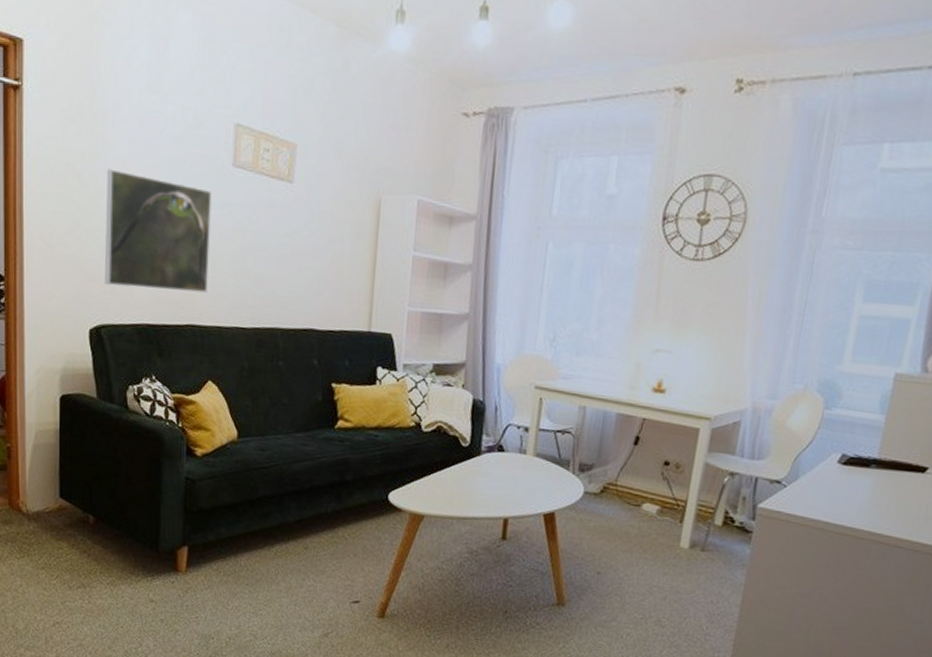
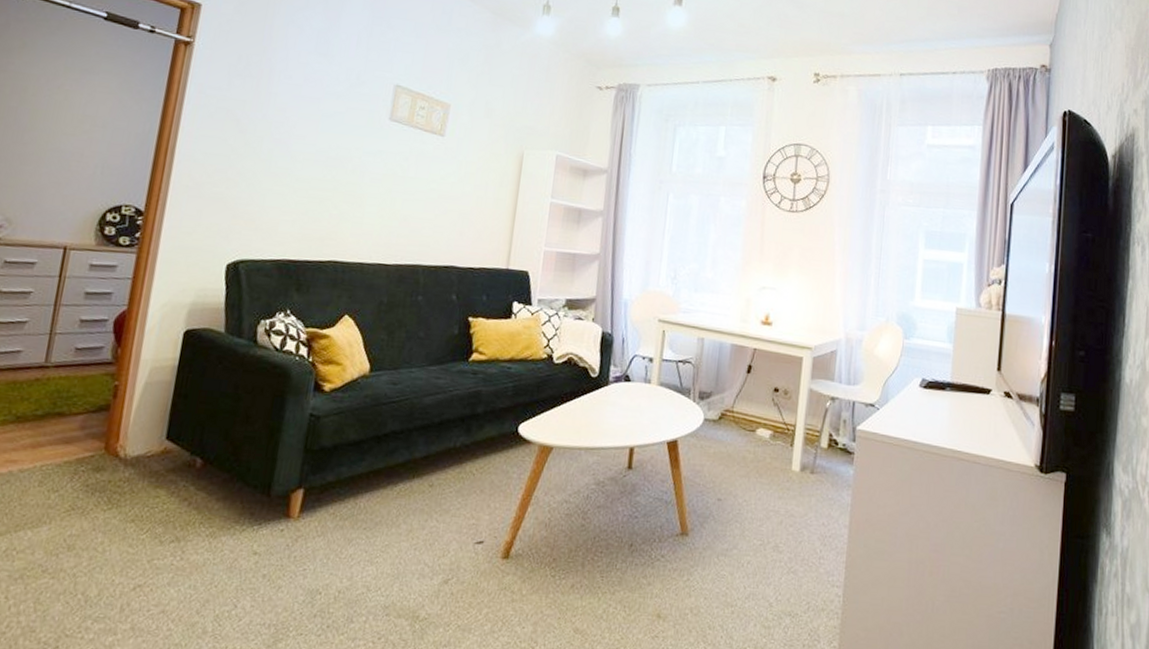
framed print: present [105,168,212,293] -> none [250,117,367,231]

